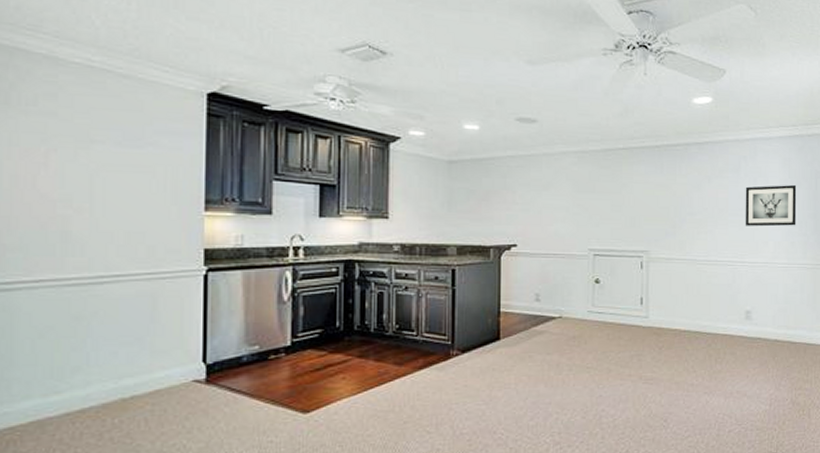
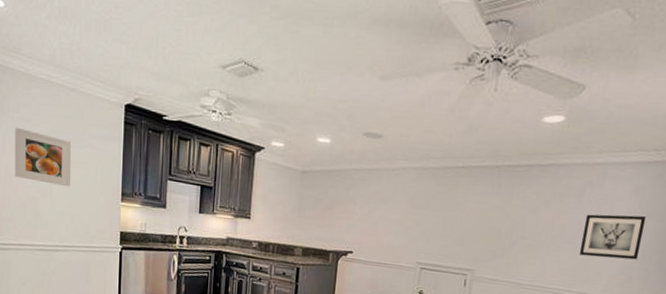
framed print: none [28,124,126,198] -> present [15,127,72,187]

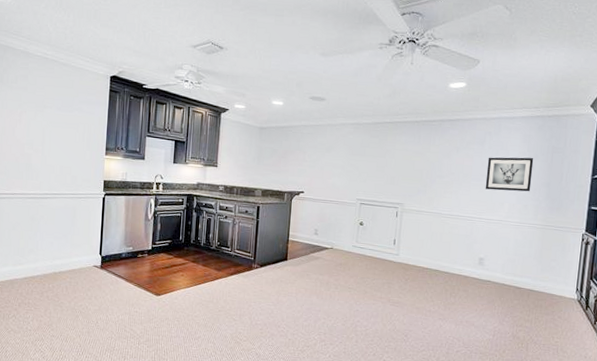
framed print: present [15,127,72,187] -> none [10,95,63,144]

